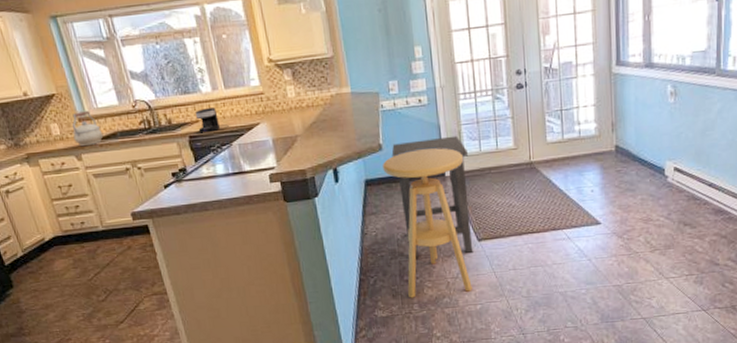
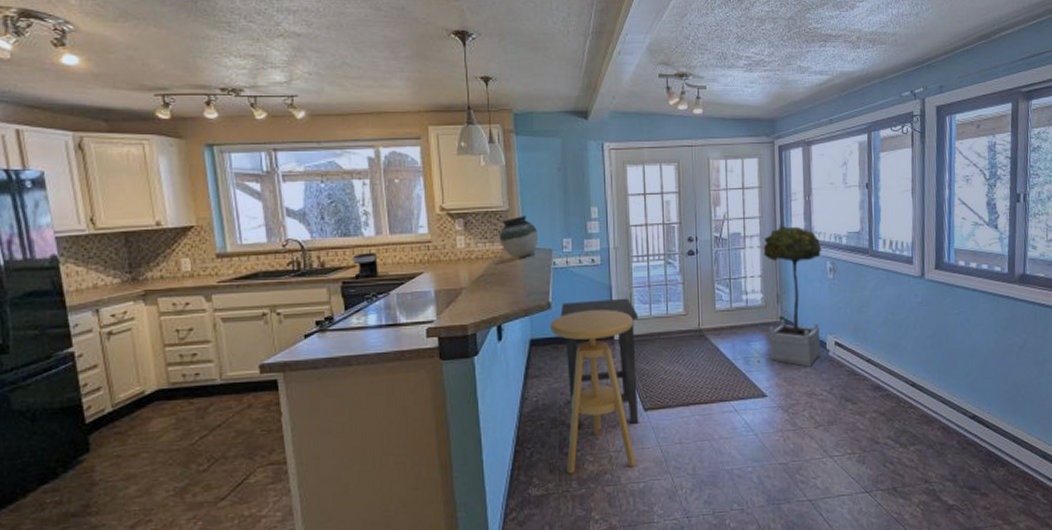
kettle: present [72,111,104,147] -> none [206,247,243,286]
vase: none [326,61,365,104] -> present [499,216,538,258]
potted tree: none [597,48,662,194] -> present [763,224,822,367]

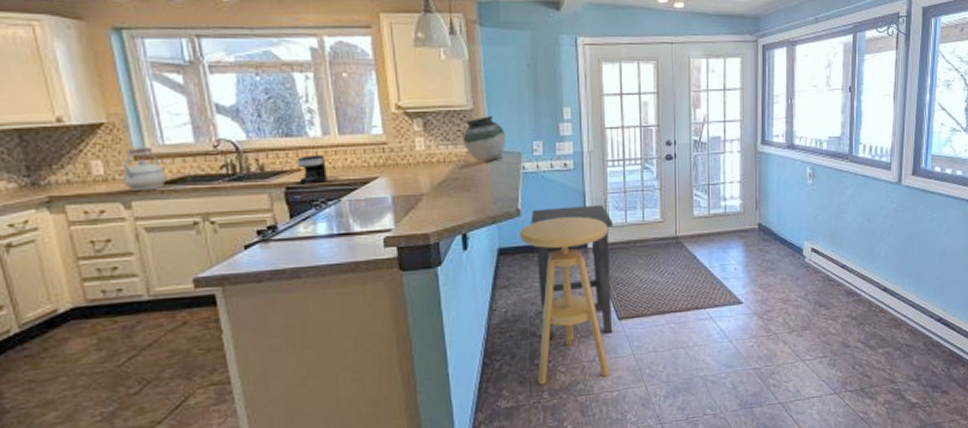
kettle: none [206,247,243,286] -> present [123,148,167,192]
potted tree: present [763,224,822,367] -> none [743,128,802,274]

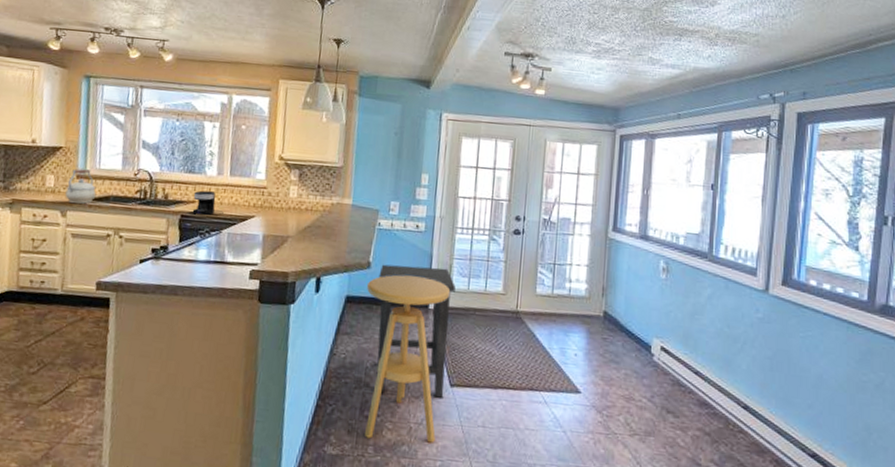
vase: present [462,116,505,162] -> none [329,174,368,215]

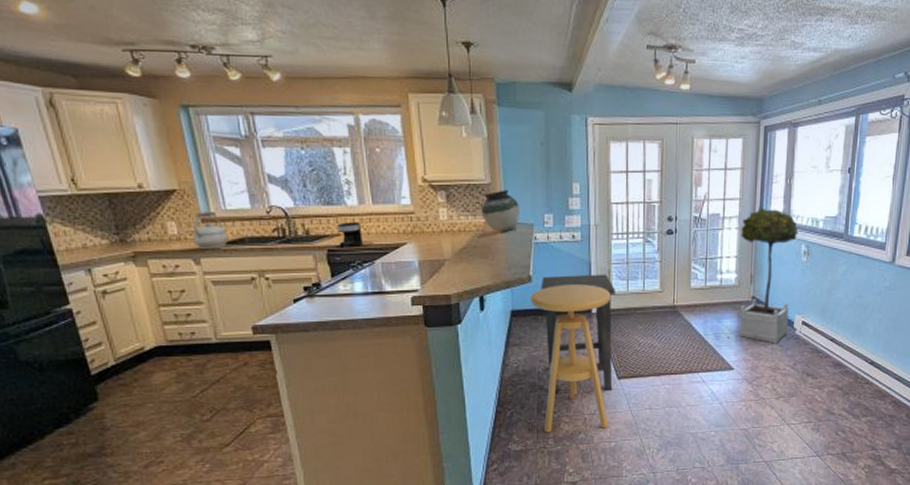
vase: none [329,174,368,215] -> present [481,190,519,232]
potted tree: none [588,215,656,369] -> present [739,206,799,344]

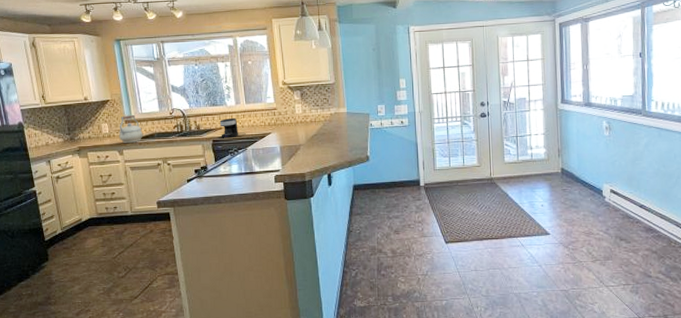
vase: present [481,190,519,232] -> none [327,87,358,121]
stool: present [531,285,611,433] -> none [369,162,439,291]
bar stool: present [540,274,615,394] -> none [376,152,441,256]
potted tree: present [739,206,799,344] -> none [546,90,599,211]

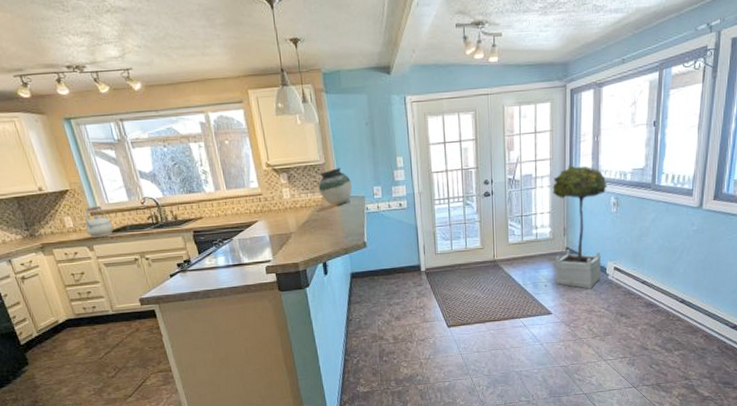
coffee maker: present [219,118,246,140] -> none [199,206,230,230]
vase: none [327,87,358,121] -> present [318,168,352,206]
potted tree: none [546,90,599,211] -> present [552,164,607,289]

